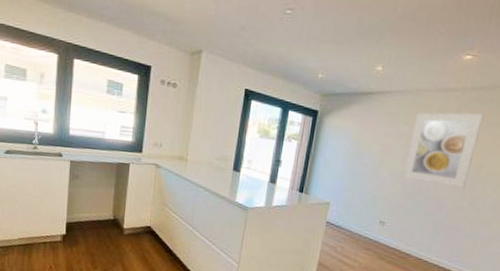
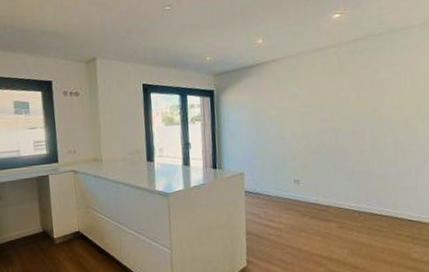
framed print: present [402,112,485,188] -> none [303,62,364,136]

